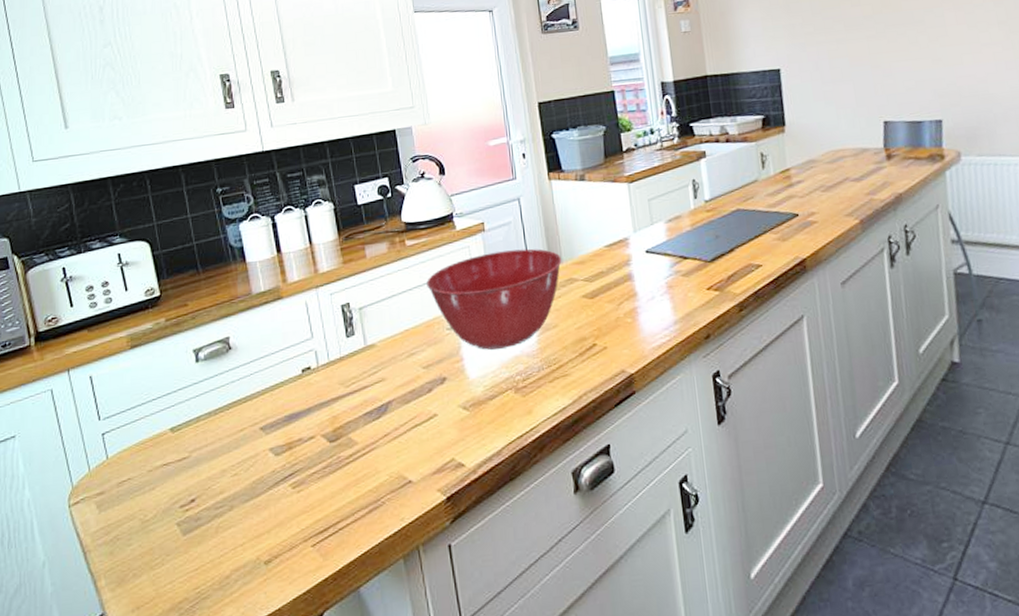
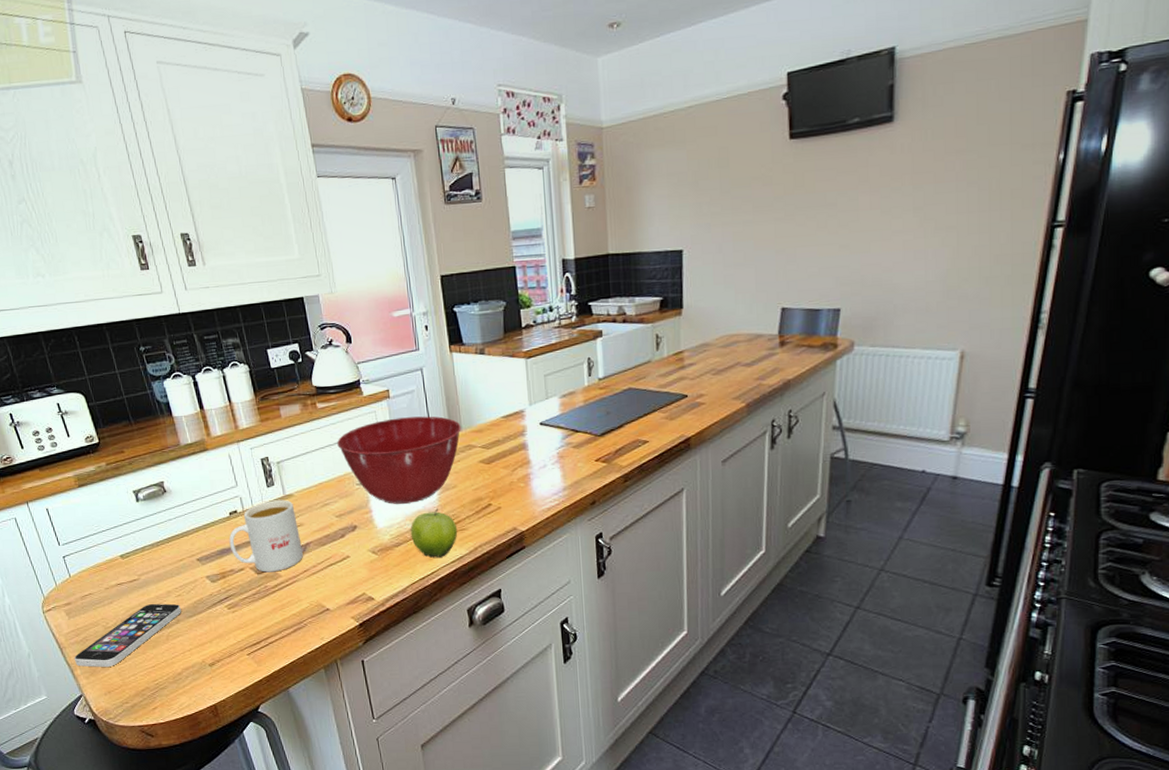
smartphone: none [99,486,236,576] -> present [74,603,181,668]
mug: none [299,351,384,440] -> present [229,499,303,573]
fruit: none [506,351,560,411] -> present [410,508,458,558]

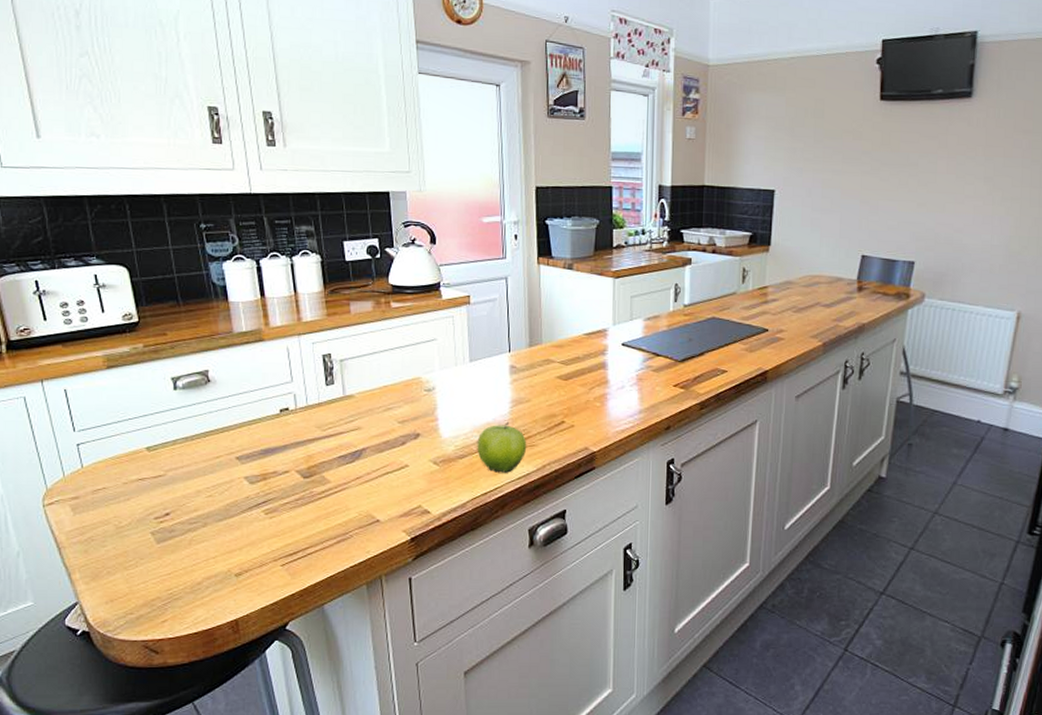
smartphone: present [74,603,181,668] -> none [73,503,210,573]
mug: present [229,499,303,573] -> none [275,400,357,477]
mixing bowl: present [337,416,461,504] -> none [408,325,541,414]

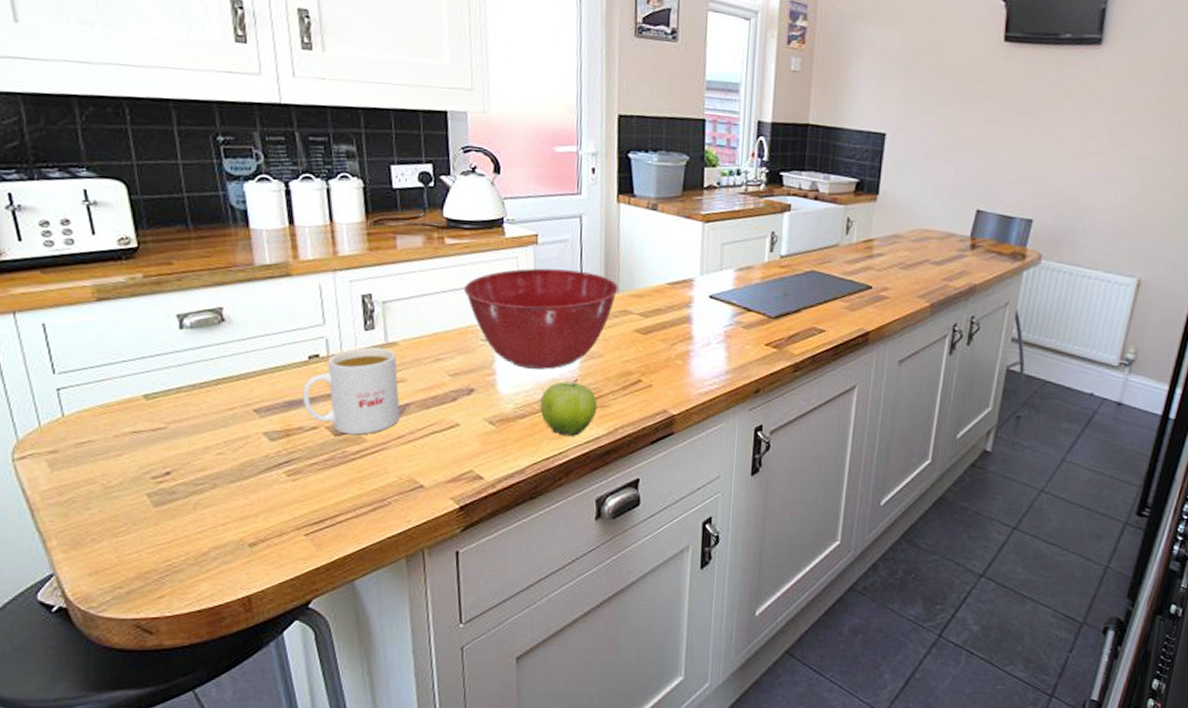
mug: none [275,400,357,477] -> present [302,347,400,435]
mixing bowl: none [408,325,541,414] -> present [464,268,619,369]

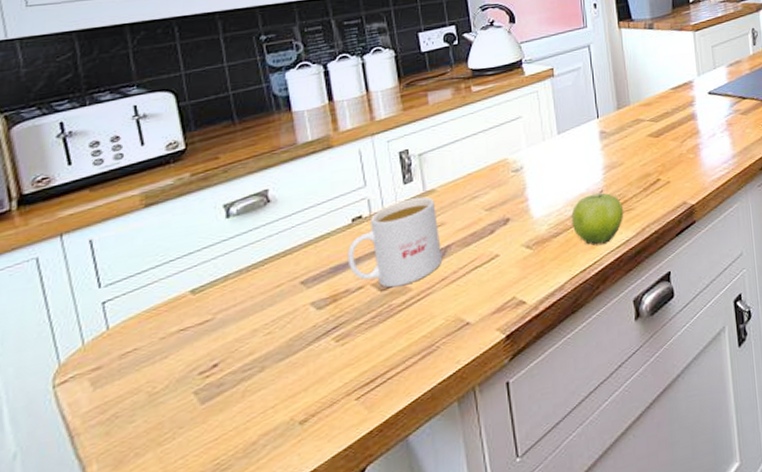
mixing bowl: present [464,268,619,369] -> none [492,92,629,190]

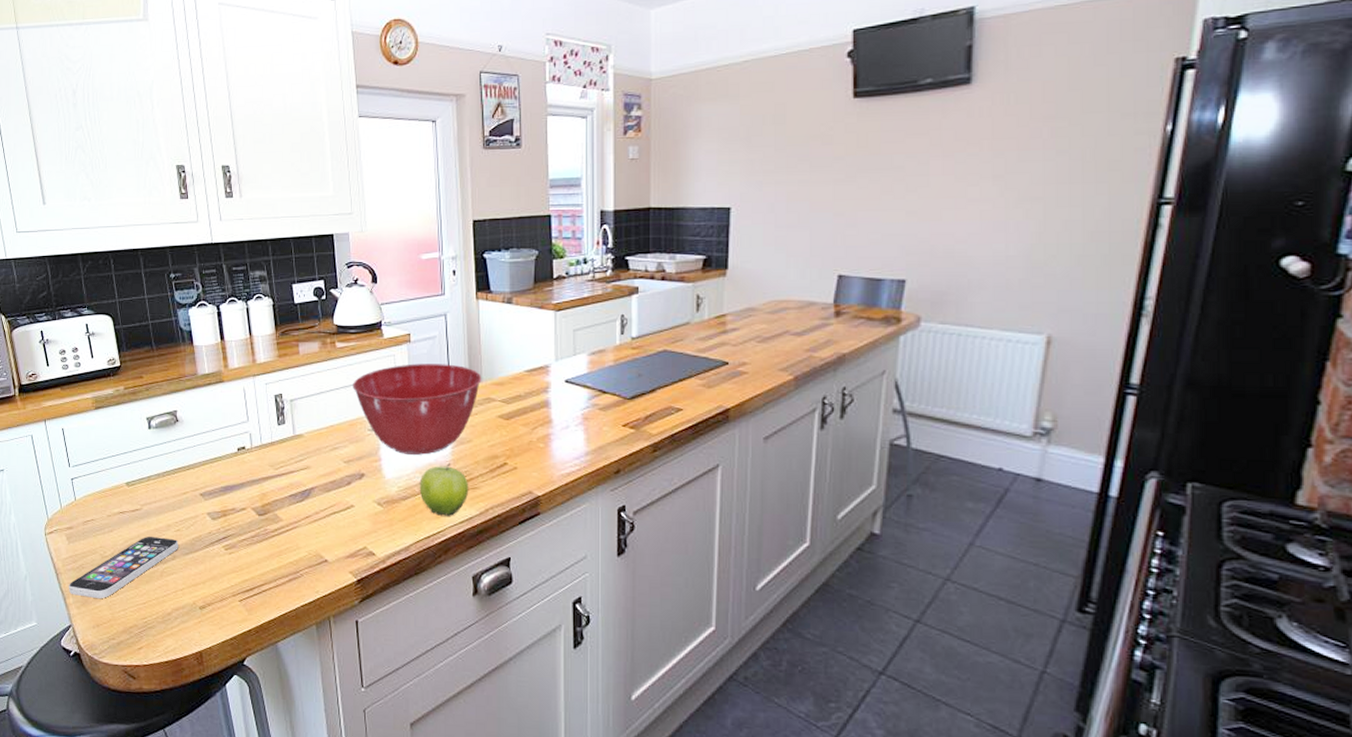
smartphone: none [90,345,269,460] -> present [68,536,178,599]
mug: present [347,196,441,288] -> none [234,439,306,515]
mixing bowl: none [492,92,629,190] -> present [353,364,482,455]

